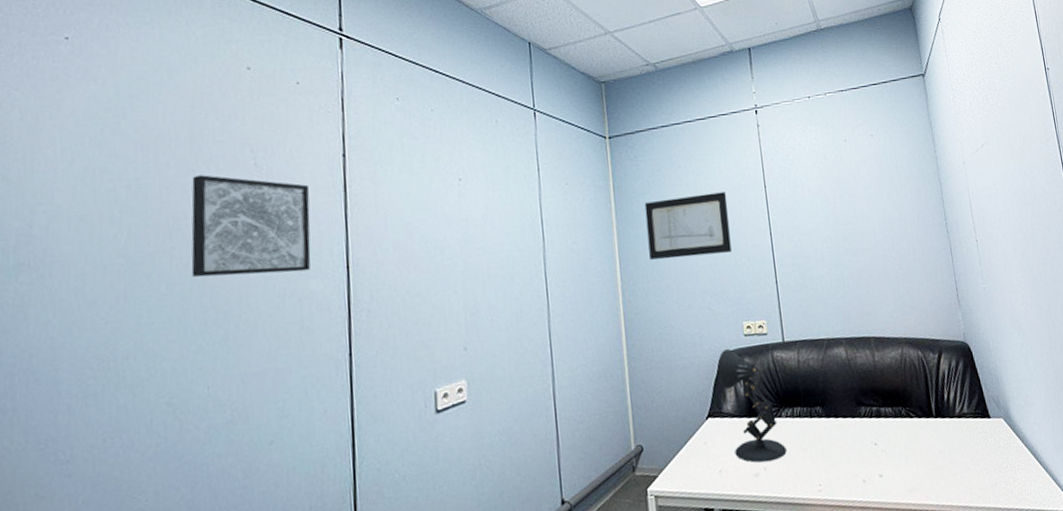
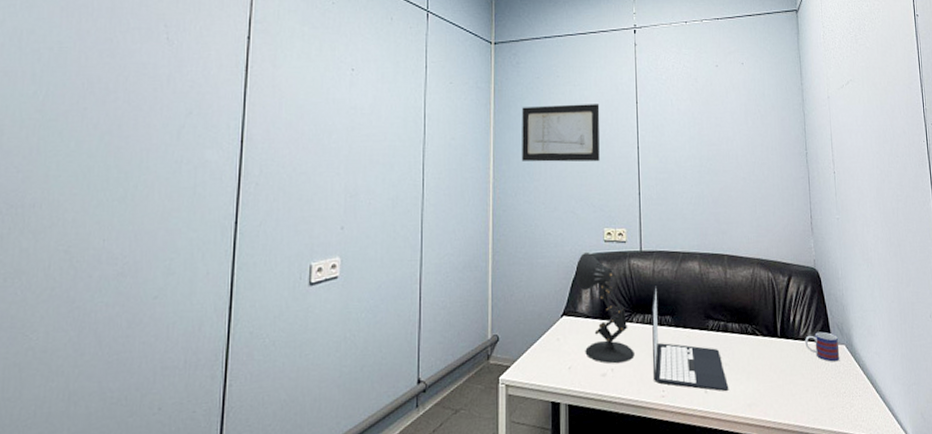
wall art: present [191,175,311,278] -> none [99,44,215,141]
laptop: none [800,377,887,479] -> present [652,286,728,391]
mug: none [961,406,999,437] -> present [805,331,840,362]

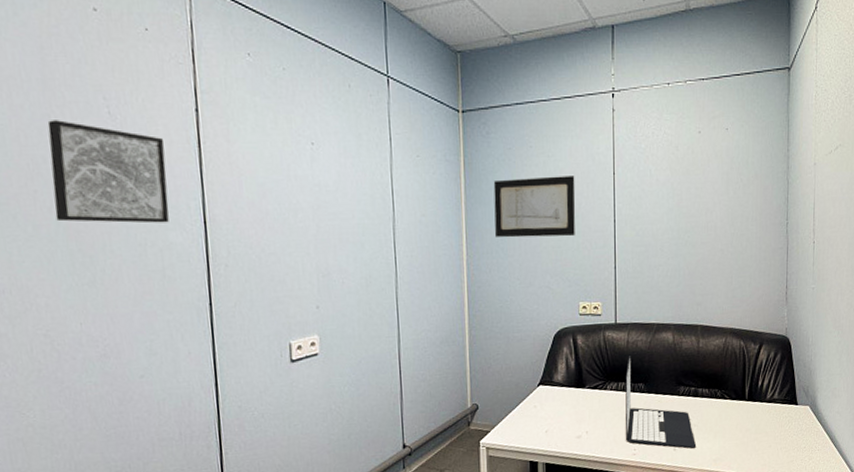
wall art: none [99,44,215,141] -> present [47,120,169,223]
desk lamp: present [575,253,634,364] -> none [551,326,608,428]
mug: present [805,331,840,362] -> none [771,394,804,421]

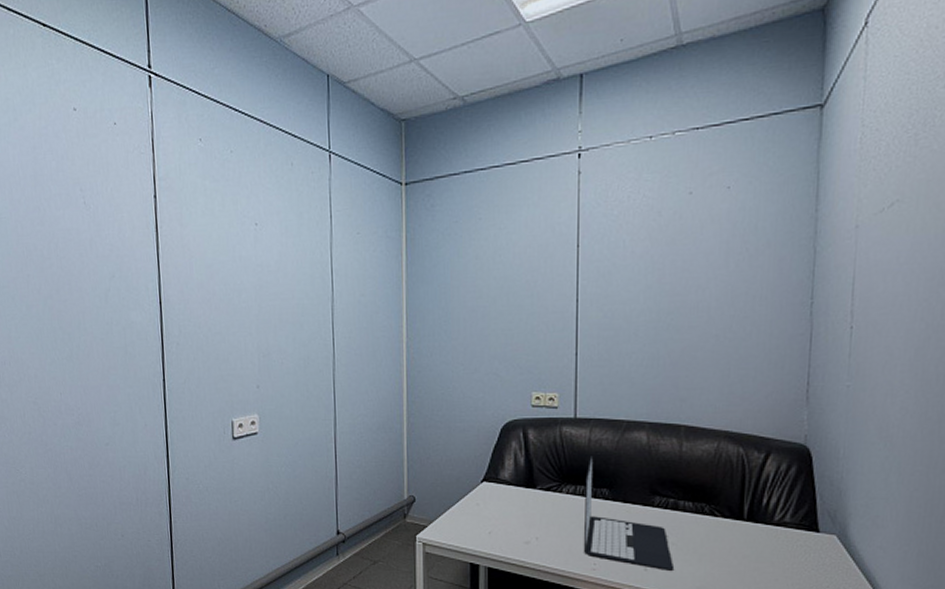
wall art: present [47,120,169,223] -> none [38,211,131,304]
wall art: present [493,176,576,238] -> none [437,249,531,319]

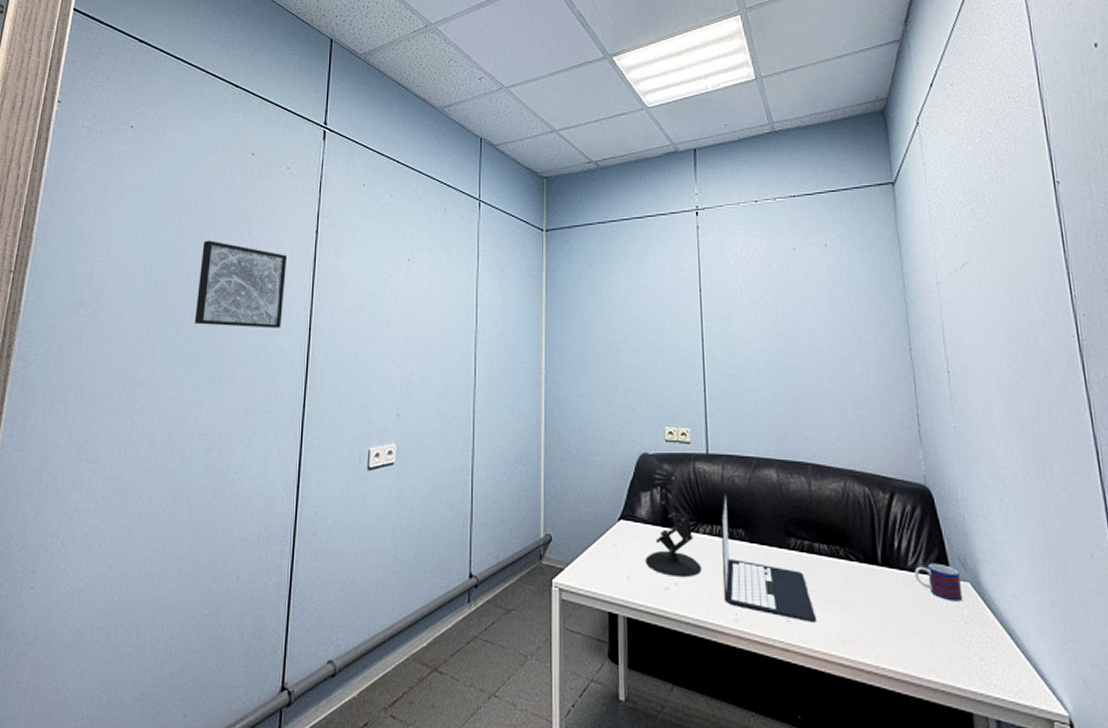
wall art: none [38,211,131,304] -> present [194,240,288,329]
desk lamp: none [497,418,563,533] -> present [633,453,702,578]
mug: none [780,518,829,553] -> present [914,563,963,602]

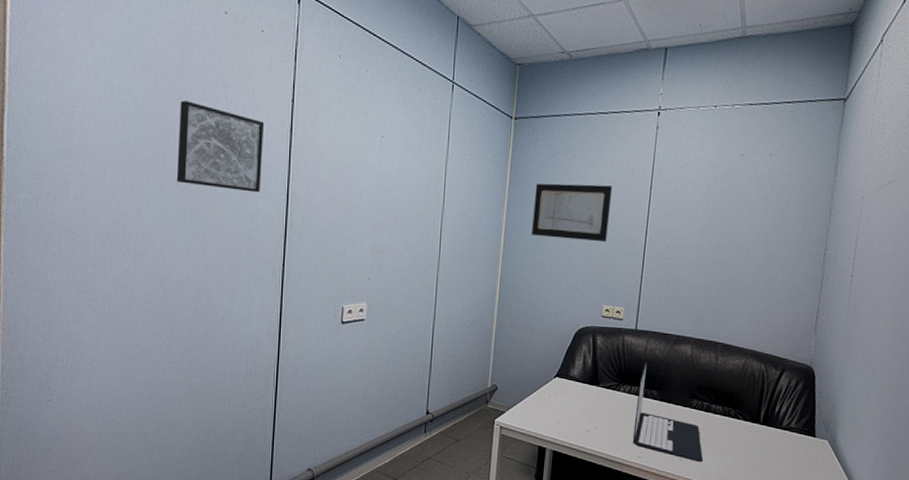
wall art: none [574,292,659,355] -> present [532,183,613,243]
desk lamp: present [633,453,702,578] -> none [571,325,618,424]
mug: present [914,563,963,602] -> none [786,424,823,454]

